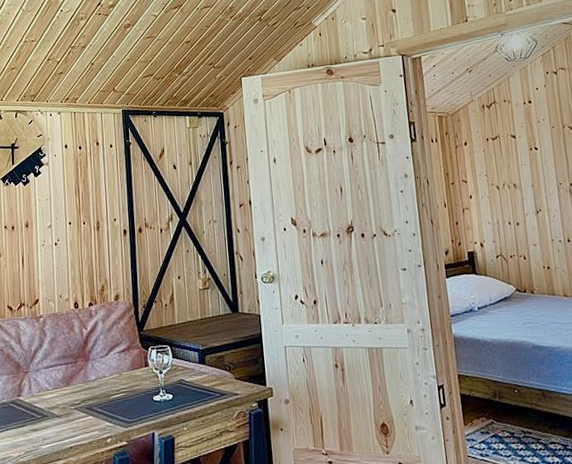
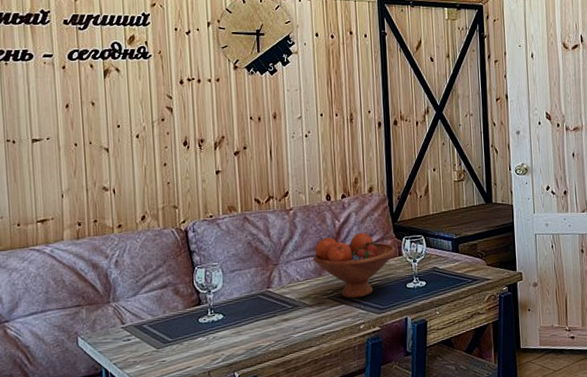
fruit bowl: none [61,341,142,410] -> present [312,232,396,299]

